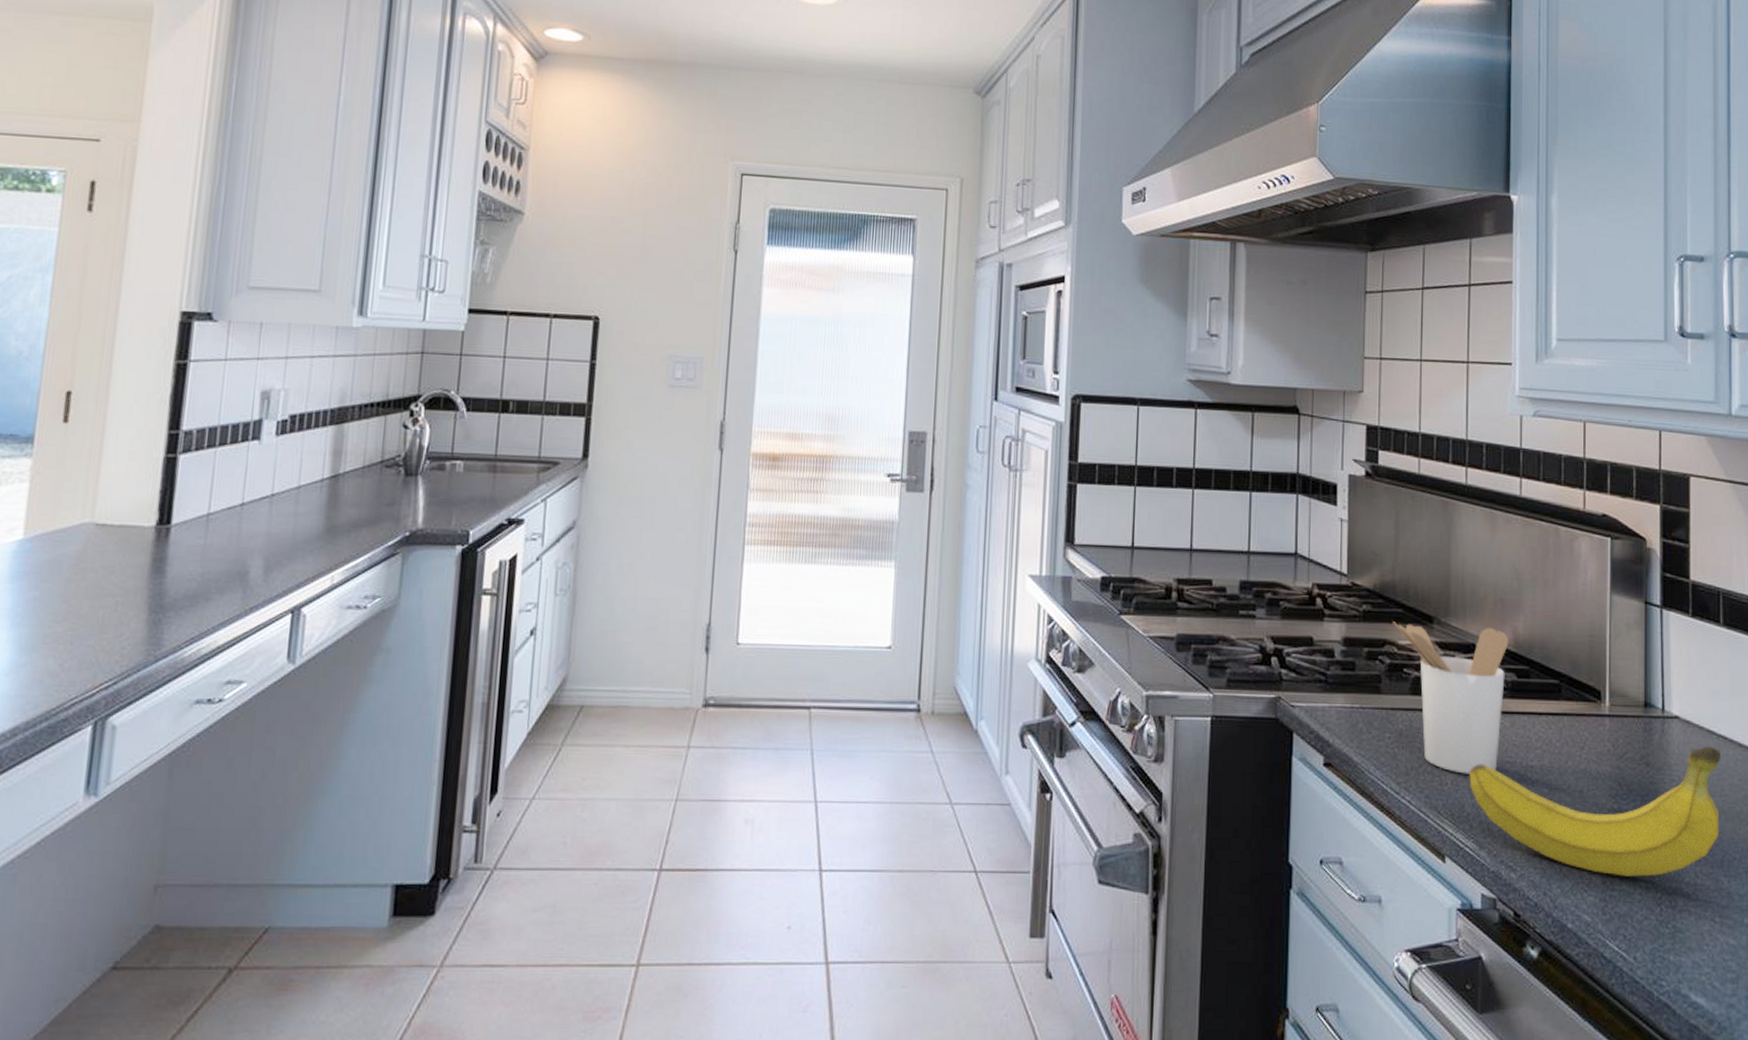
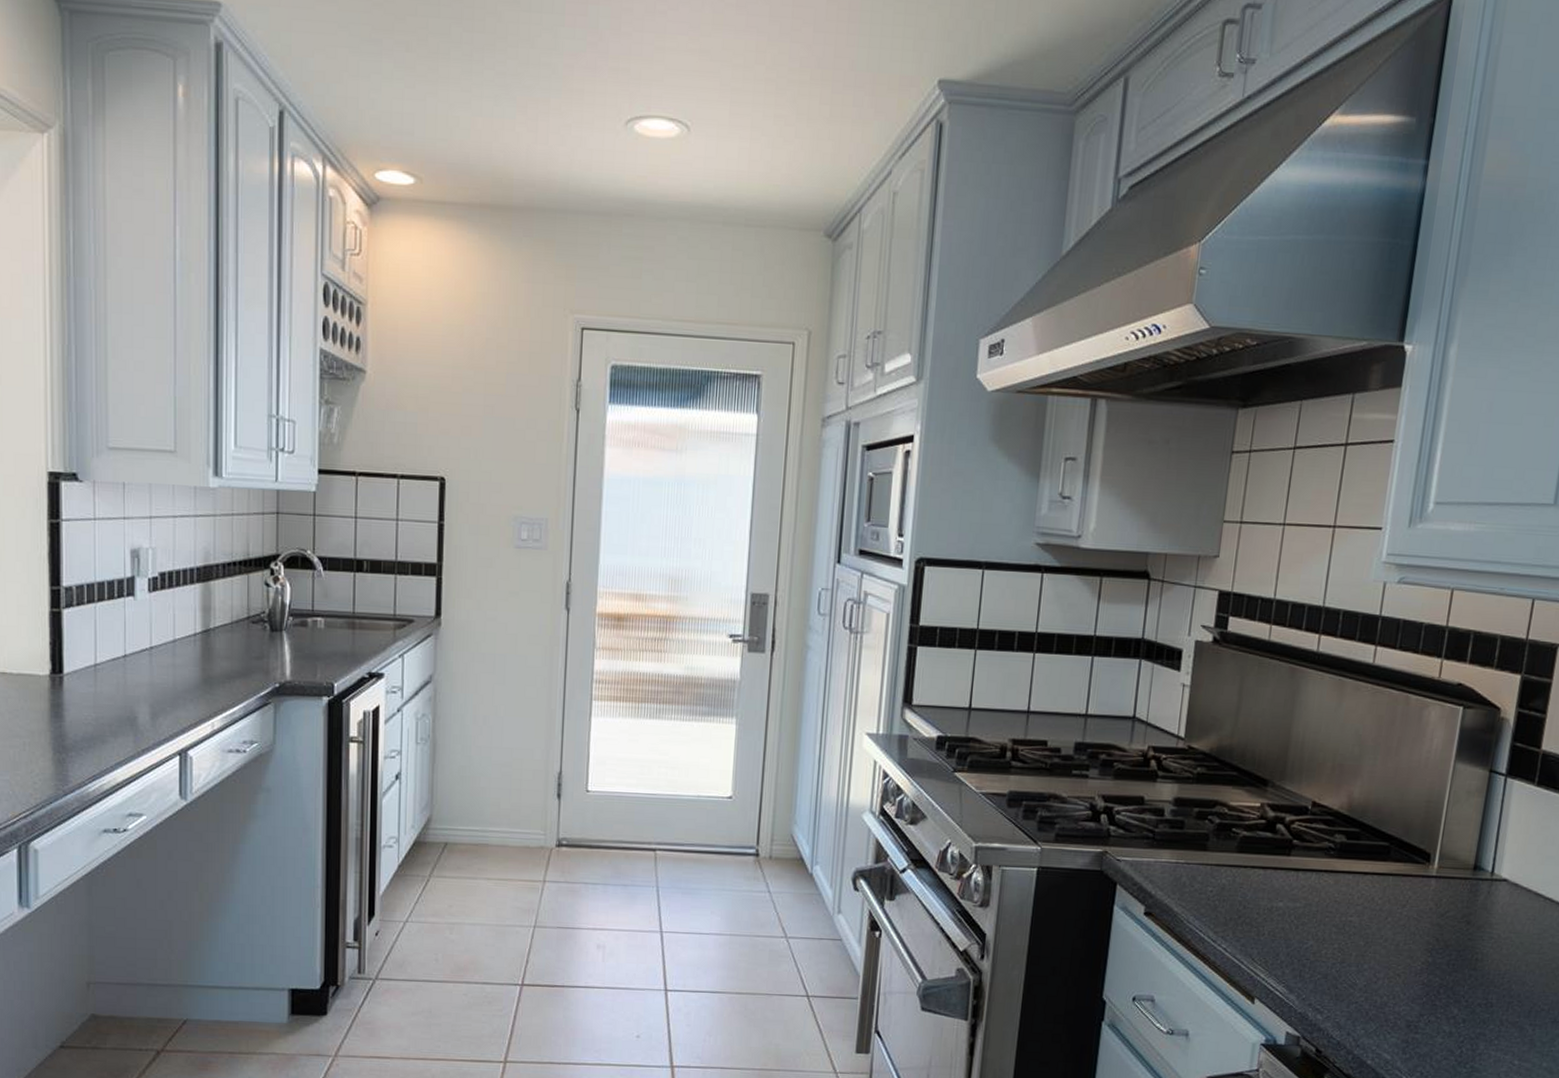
utensil holder: present [1393,622,1509,774] -> none [1226,784,1343,926]
fruit: present [1469,746,1720,877] -> none [1286,908,1545,1023]

